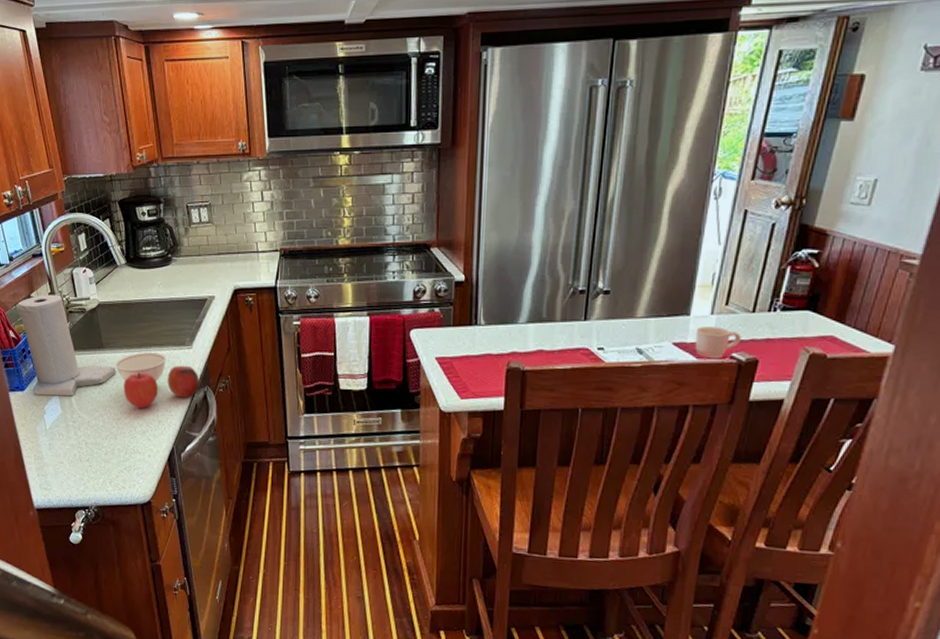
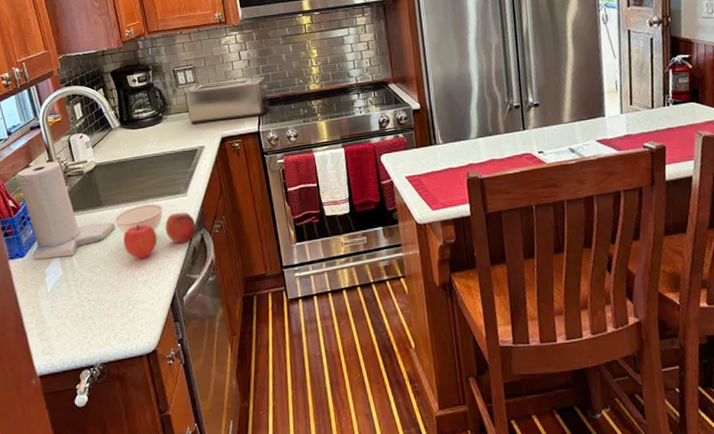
toaster: none [197,223,291,271] -> present [184,76,270,125]
mug: present [694,327,742,359] -> none [612,123,649,150]

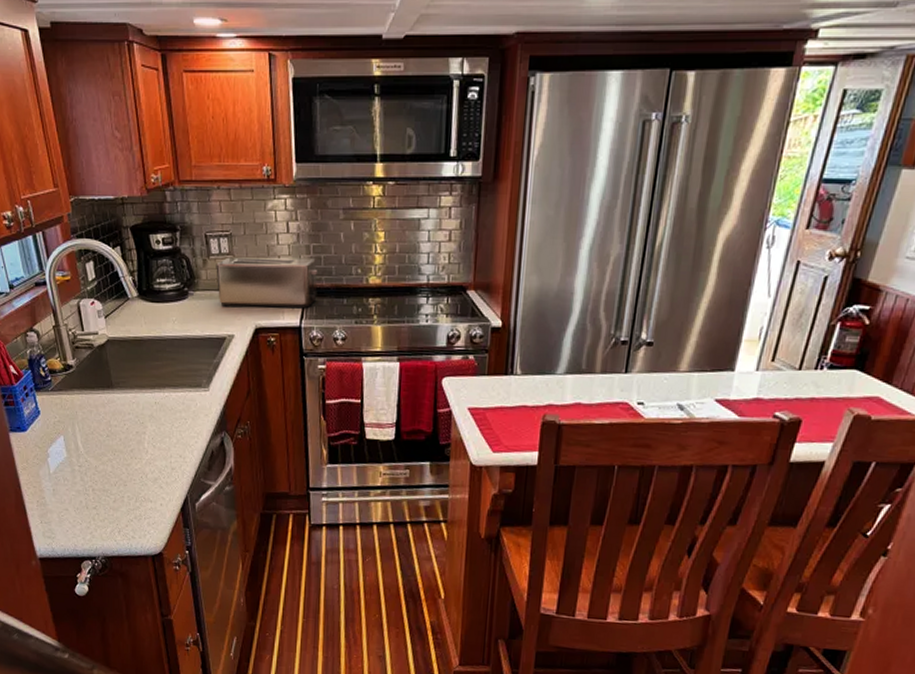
paper towel: present [16,161,116,260] -> none [18,327,127,439]
bowl: present [114,203,163,234] -> none [126,393,181,426]
fruit: present [123,224,158,259] -> none [134,415,172,454]
fruit: present [165,212,196,243] -> none [181,408,216,444]

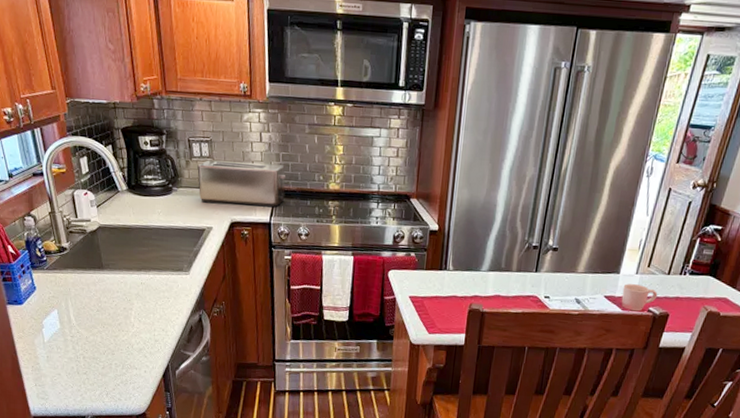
mug: none [737,383,786,418] -> present [621,284,658,312]

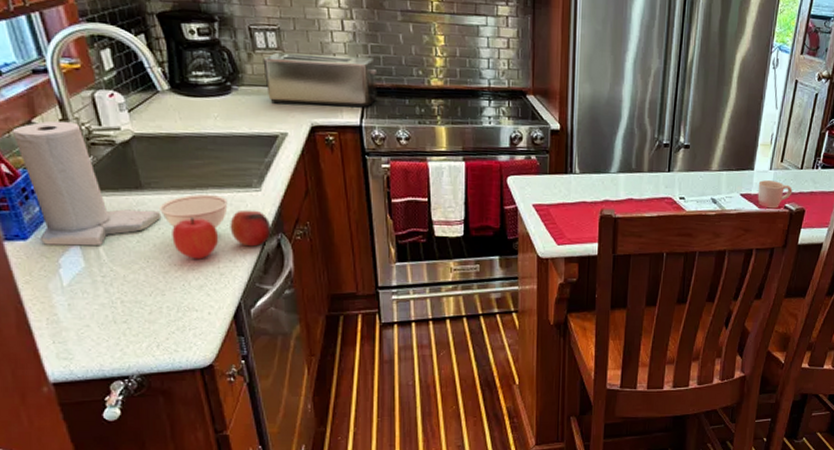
paper towel: none [16,213,116,313] -> present [11,120,162,246]
bowl: none [115,275,164,303] -> present [160,194,228,229]
fruit: none [122,294,156,328] -> present [172,218,219,260]
fruit: none [164,289,195,320] -> present [230,209,272,247]

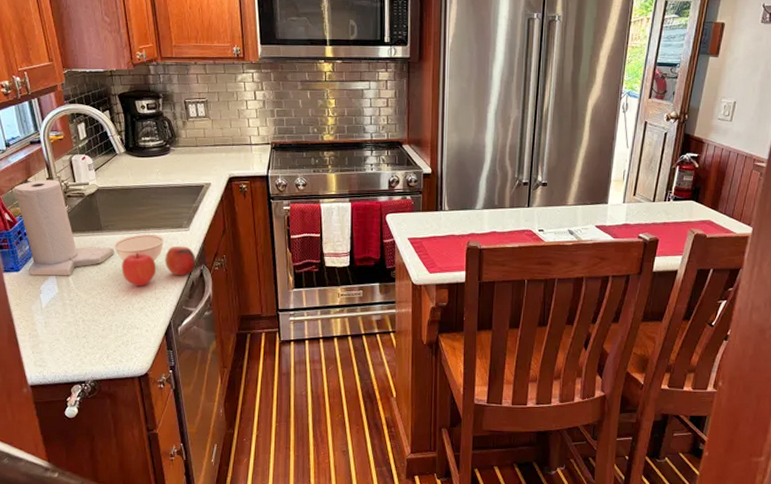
toaster: present [263,52,378,108] -> none [194,119,282,161]
mug: present [757,180,793,209] -> none [612,213,646,239]

